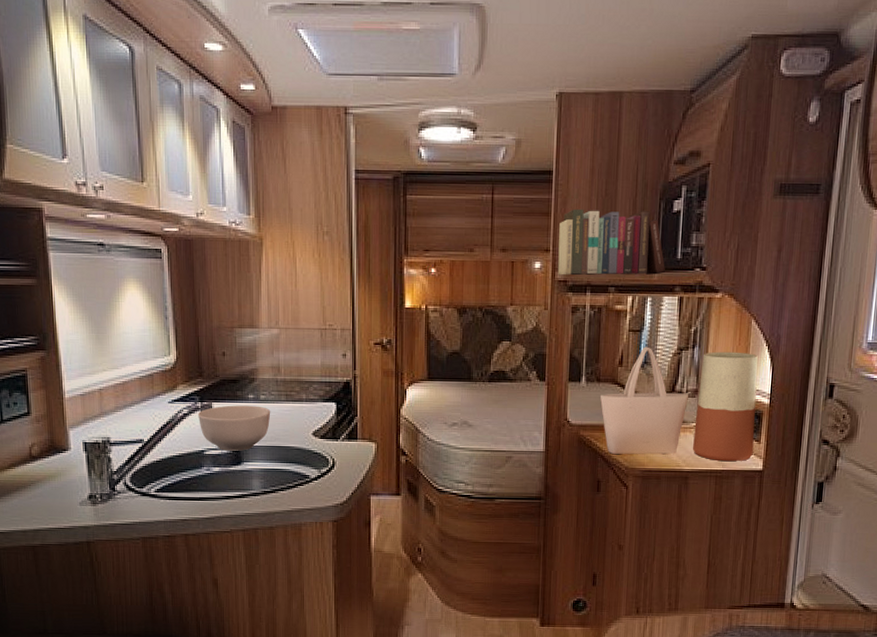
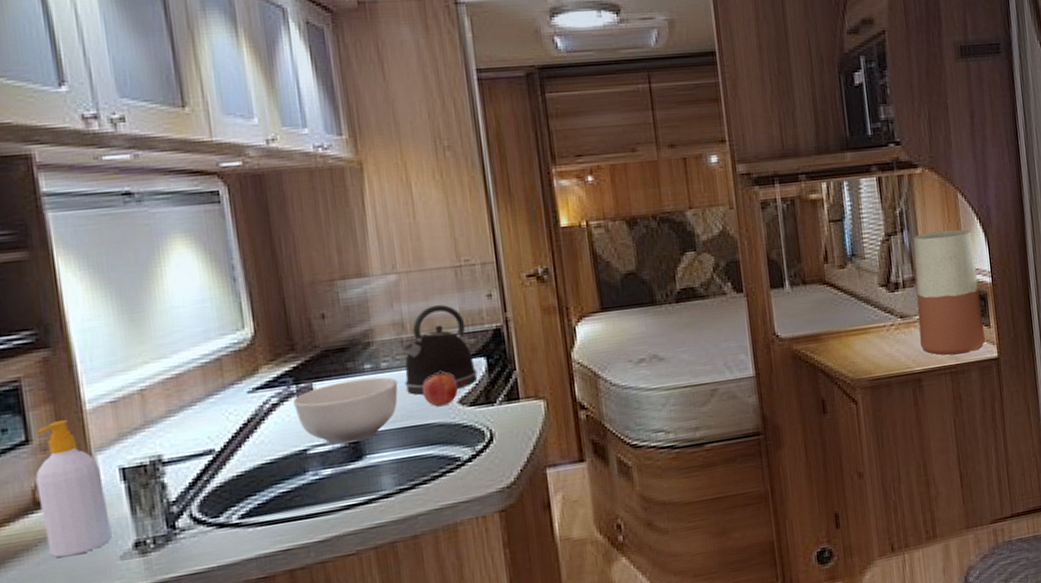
soap bottle: none [32,403,75,497] -> present [35,420,112,558]
kettle: none [276,356,329,424] -> present [402,304,478,395]
fruit: none [287,408,314,435] -> present [421,370,459,407]
books: present [558,208,666,276] -> none [732,86,859,168]
shopping bag: present [600,346,692,455] -> none [809,236,909,367]

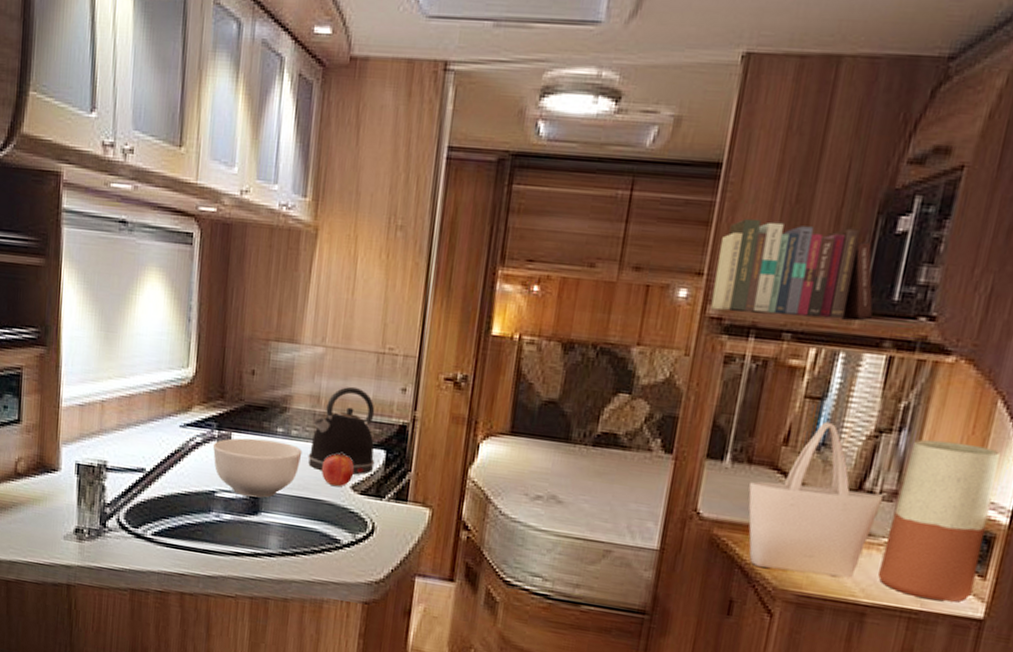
soap bottle: present [35,420,112,558] -> none [18,410,63,525]
books: none [732,86,859,168] -> present [710,218,874,322]
shopping bag: none [809,236,909,367] -> present [748,421,889,578]

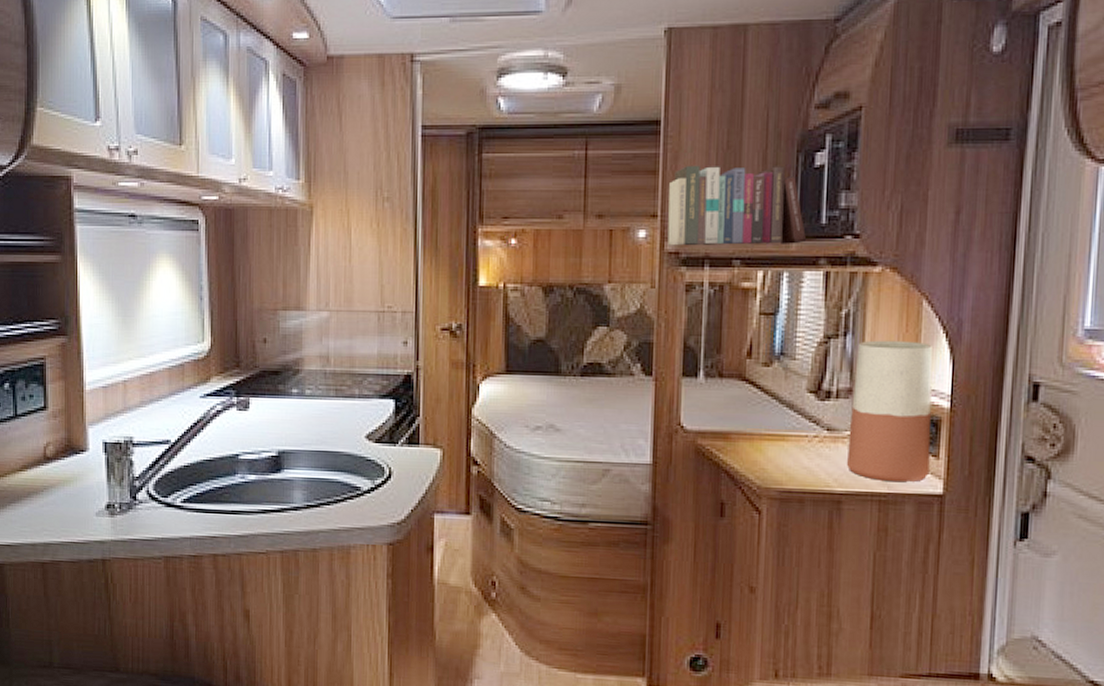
bowl: present [212,438,303,498] -> none [232,401,317,456]
kettle: present [308,386,375,475] -> none [323,344,385,425]
fruit: present [321,452,355,487] -> none [336,405,368,438]
shopping bag: present [748,421,889,578] -> none [723,333,844,471]

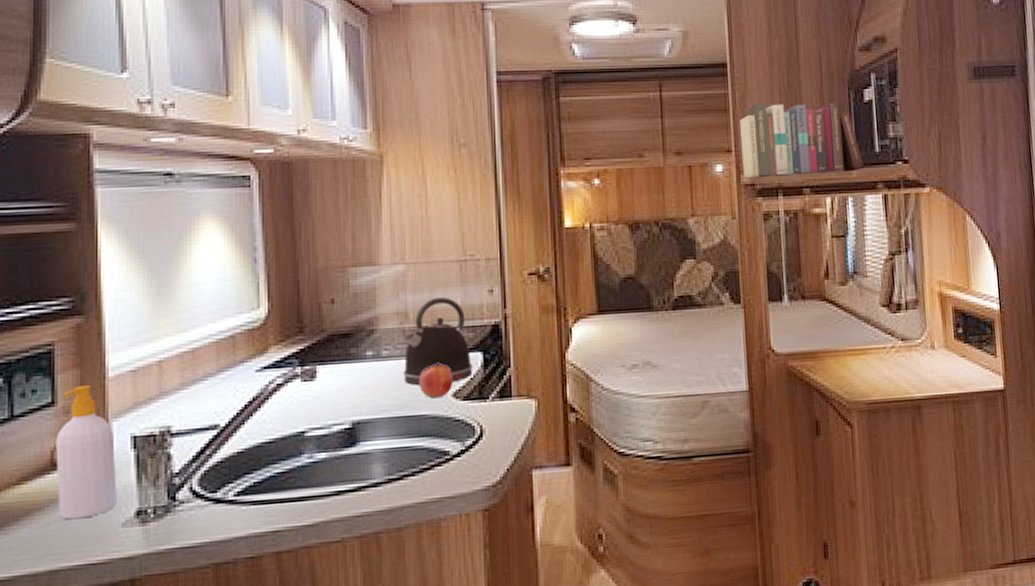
soap bottle: none [47,395,92,505] -> present [55,385,117,520]
kettle: none [323,344,385,425] -> present [403,296,473,385]
fruit: none [336,405,368,438] -> present [418,362,454,399]
vase: present [846,340,934,483] -> none [918,252,991,383]

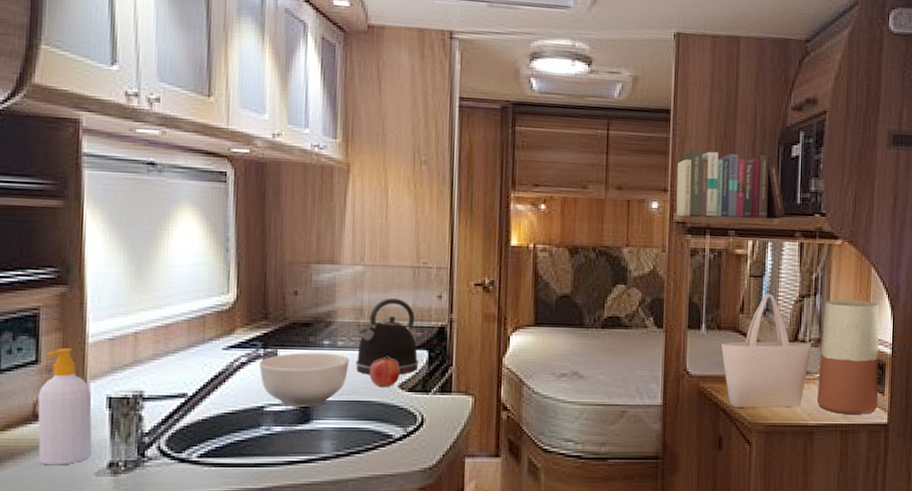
bowl: none [296,365,397,429] -> present [258,352,350,407]
shopping bag: none [808,253,912,387] -> present [721,293,815,409]
vase: none [918,252,991,383] -> present [816,299,880,415]

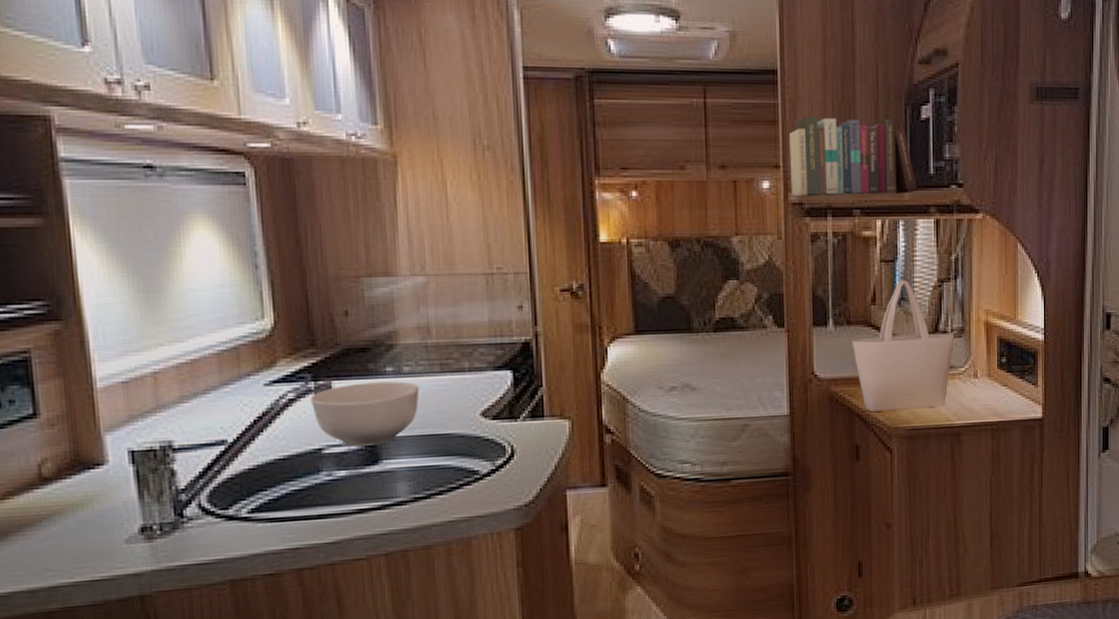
soap bottle: present [37,348,92,466] -> none [42,397,118,536]
kettle: present [355,297,419,375] -> none [426,311,502,403]
fruit: present [369,356,401,388] -> none [444,380,482,417]
vase: present [816,299,880,415] -> none [962,281,1031,412]

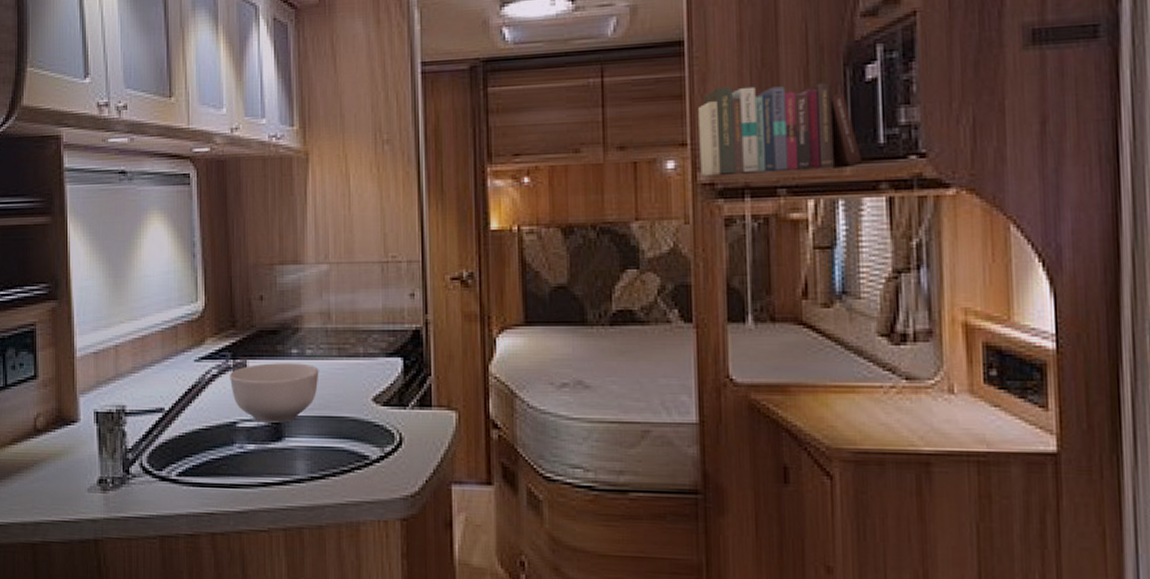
shopping bag: present [852,279,958,413] -> none [778,269,923,429]

